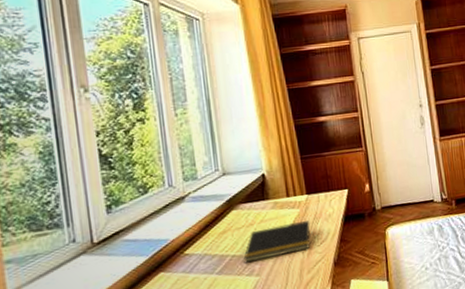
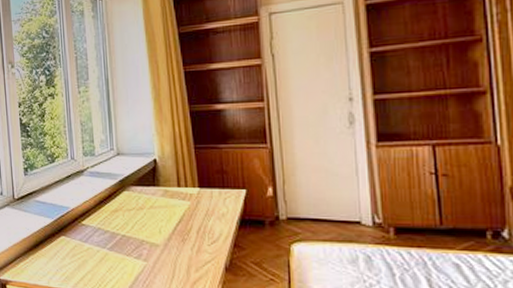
notepad: present [243,220,311,263] -> none [132,214,201,247]

